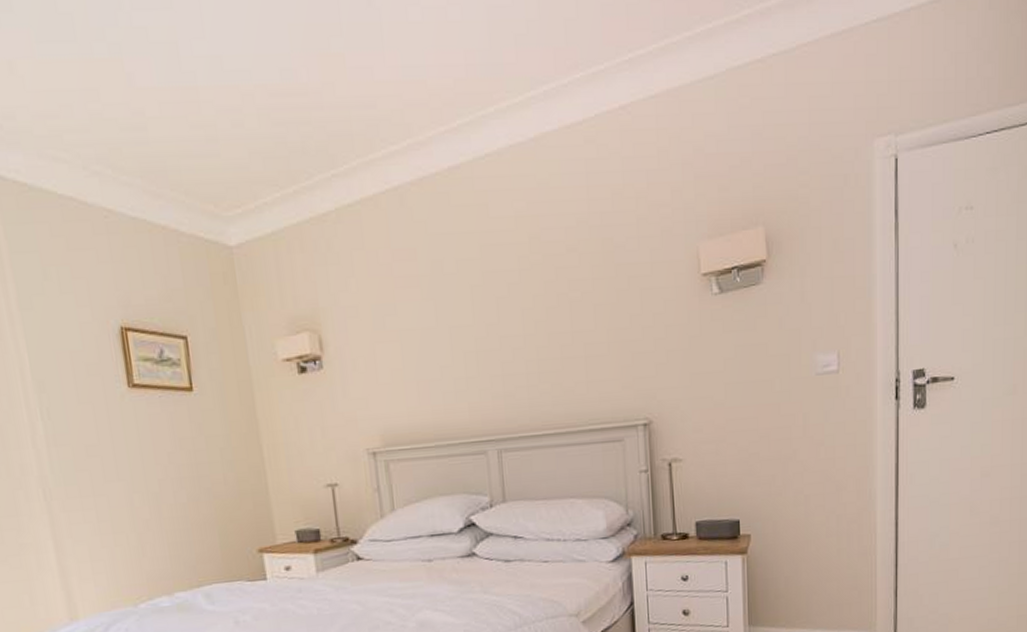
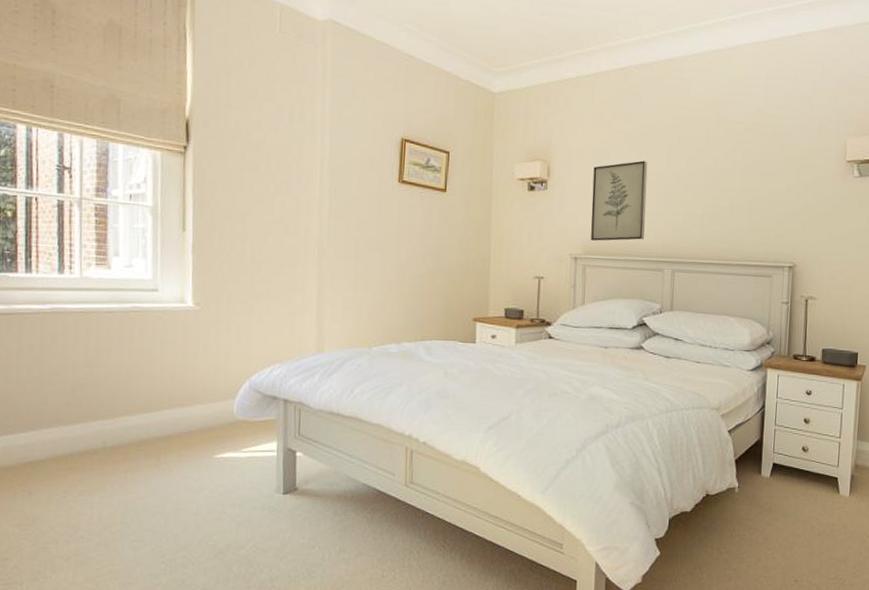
wall art: none [378,311,458,427] -> present [591,160,648,241]

